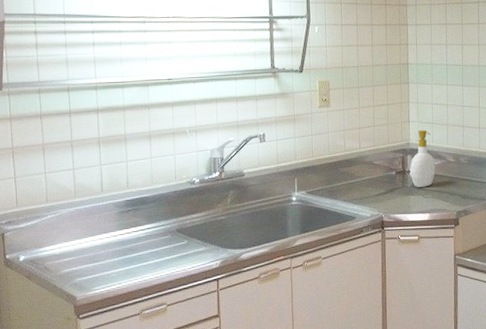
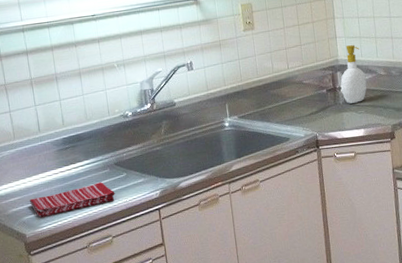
dish towel: none [84,248,174,280] -> present [30,182,115,218]

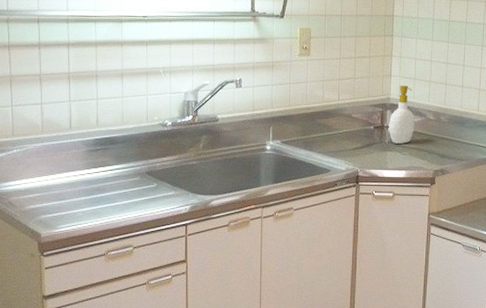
dish towel: present [30,182,115,218] -> none [50,189,142,218]

